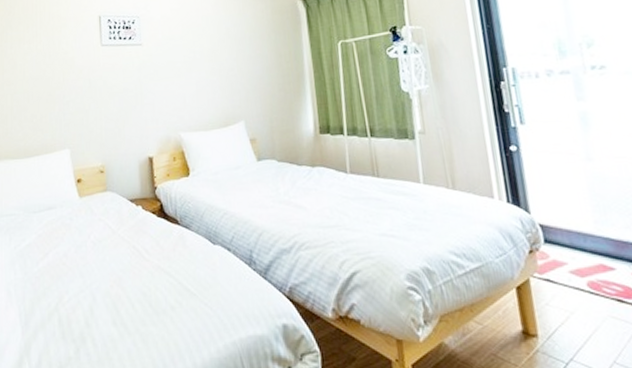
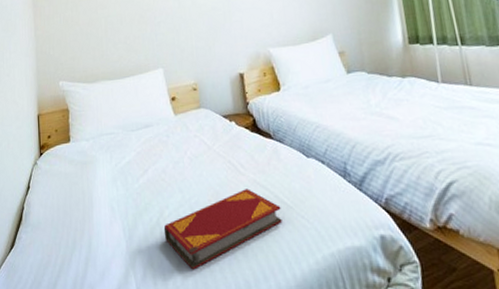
hardback book: none [62,275,185,357] -> present [163,189,282,270]

